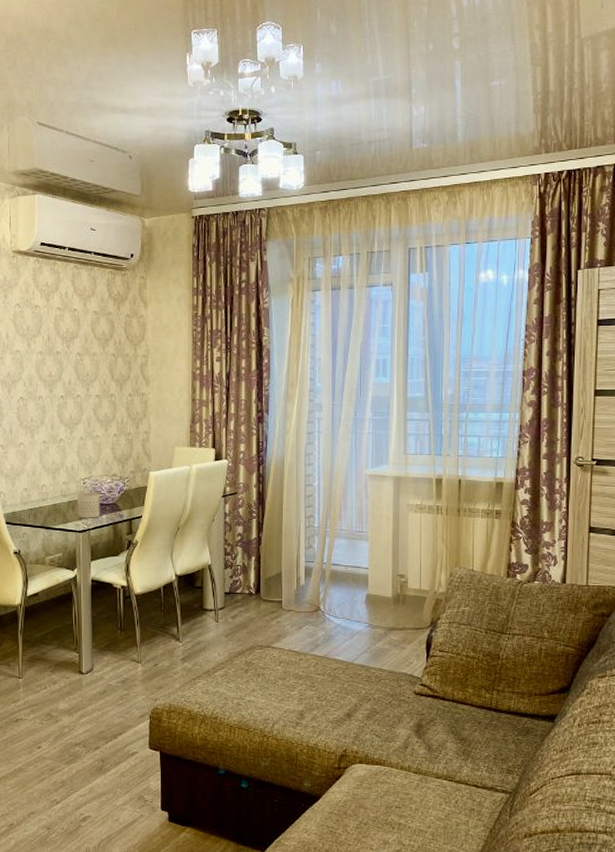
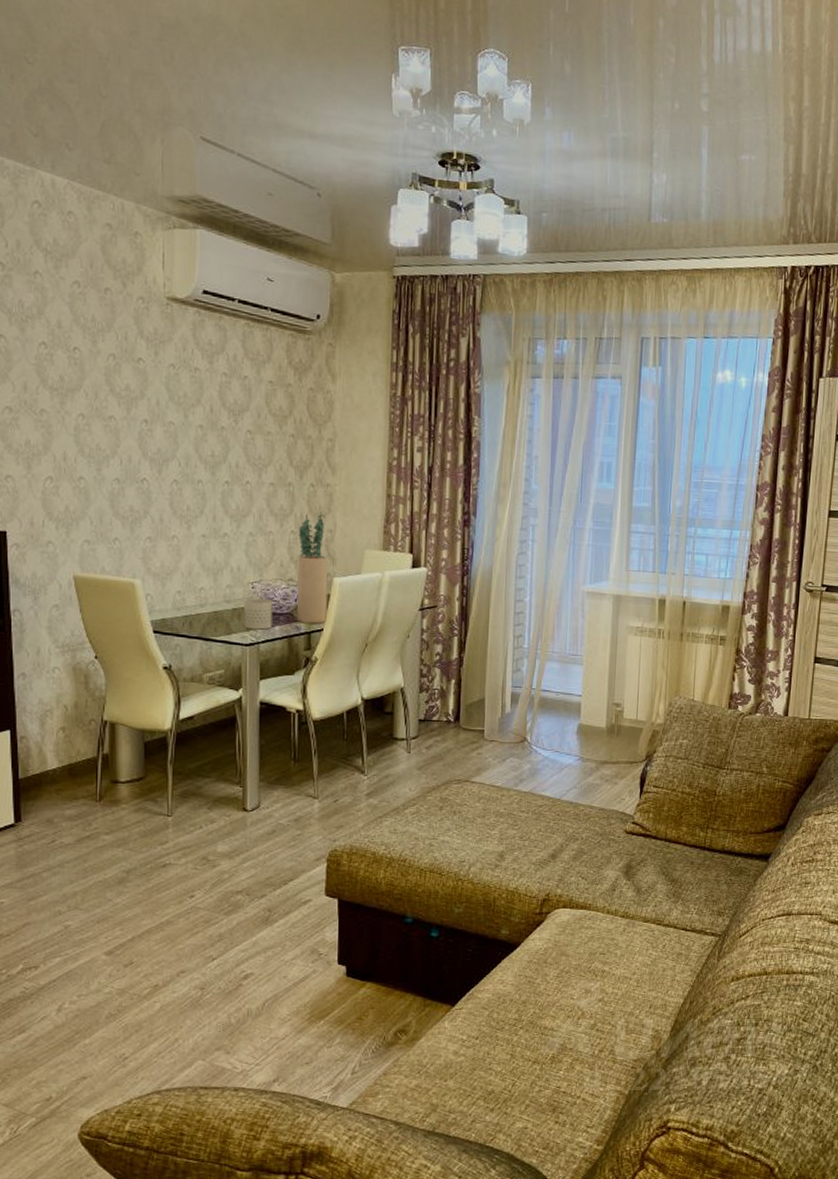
vase: none [119,416,145,512] -> present [296,511,328,624]

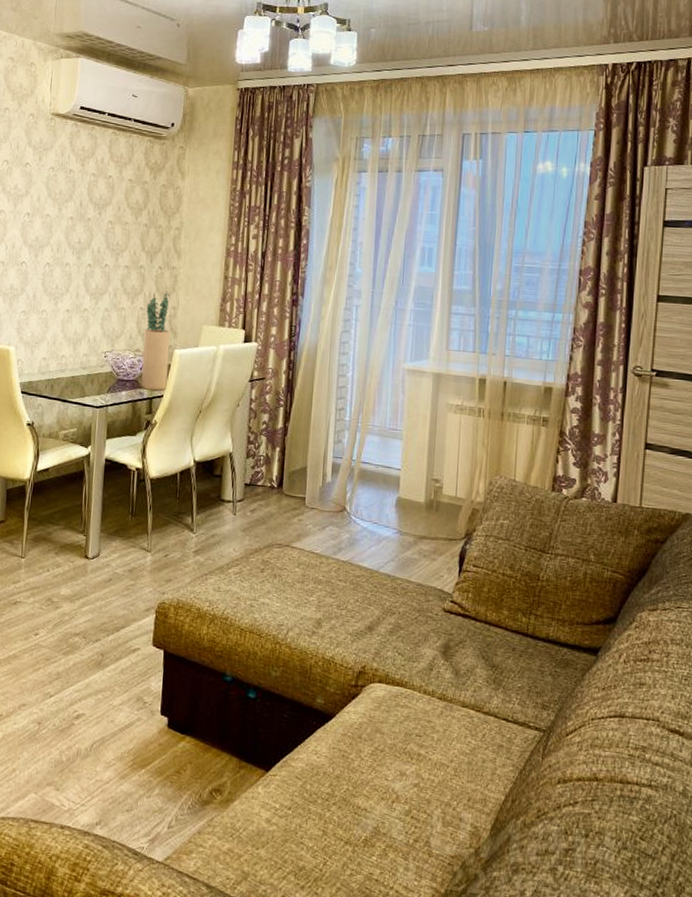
mug: present [243,598,273,630] -> none [96,365,121,394]

